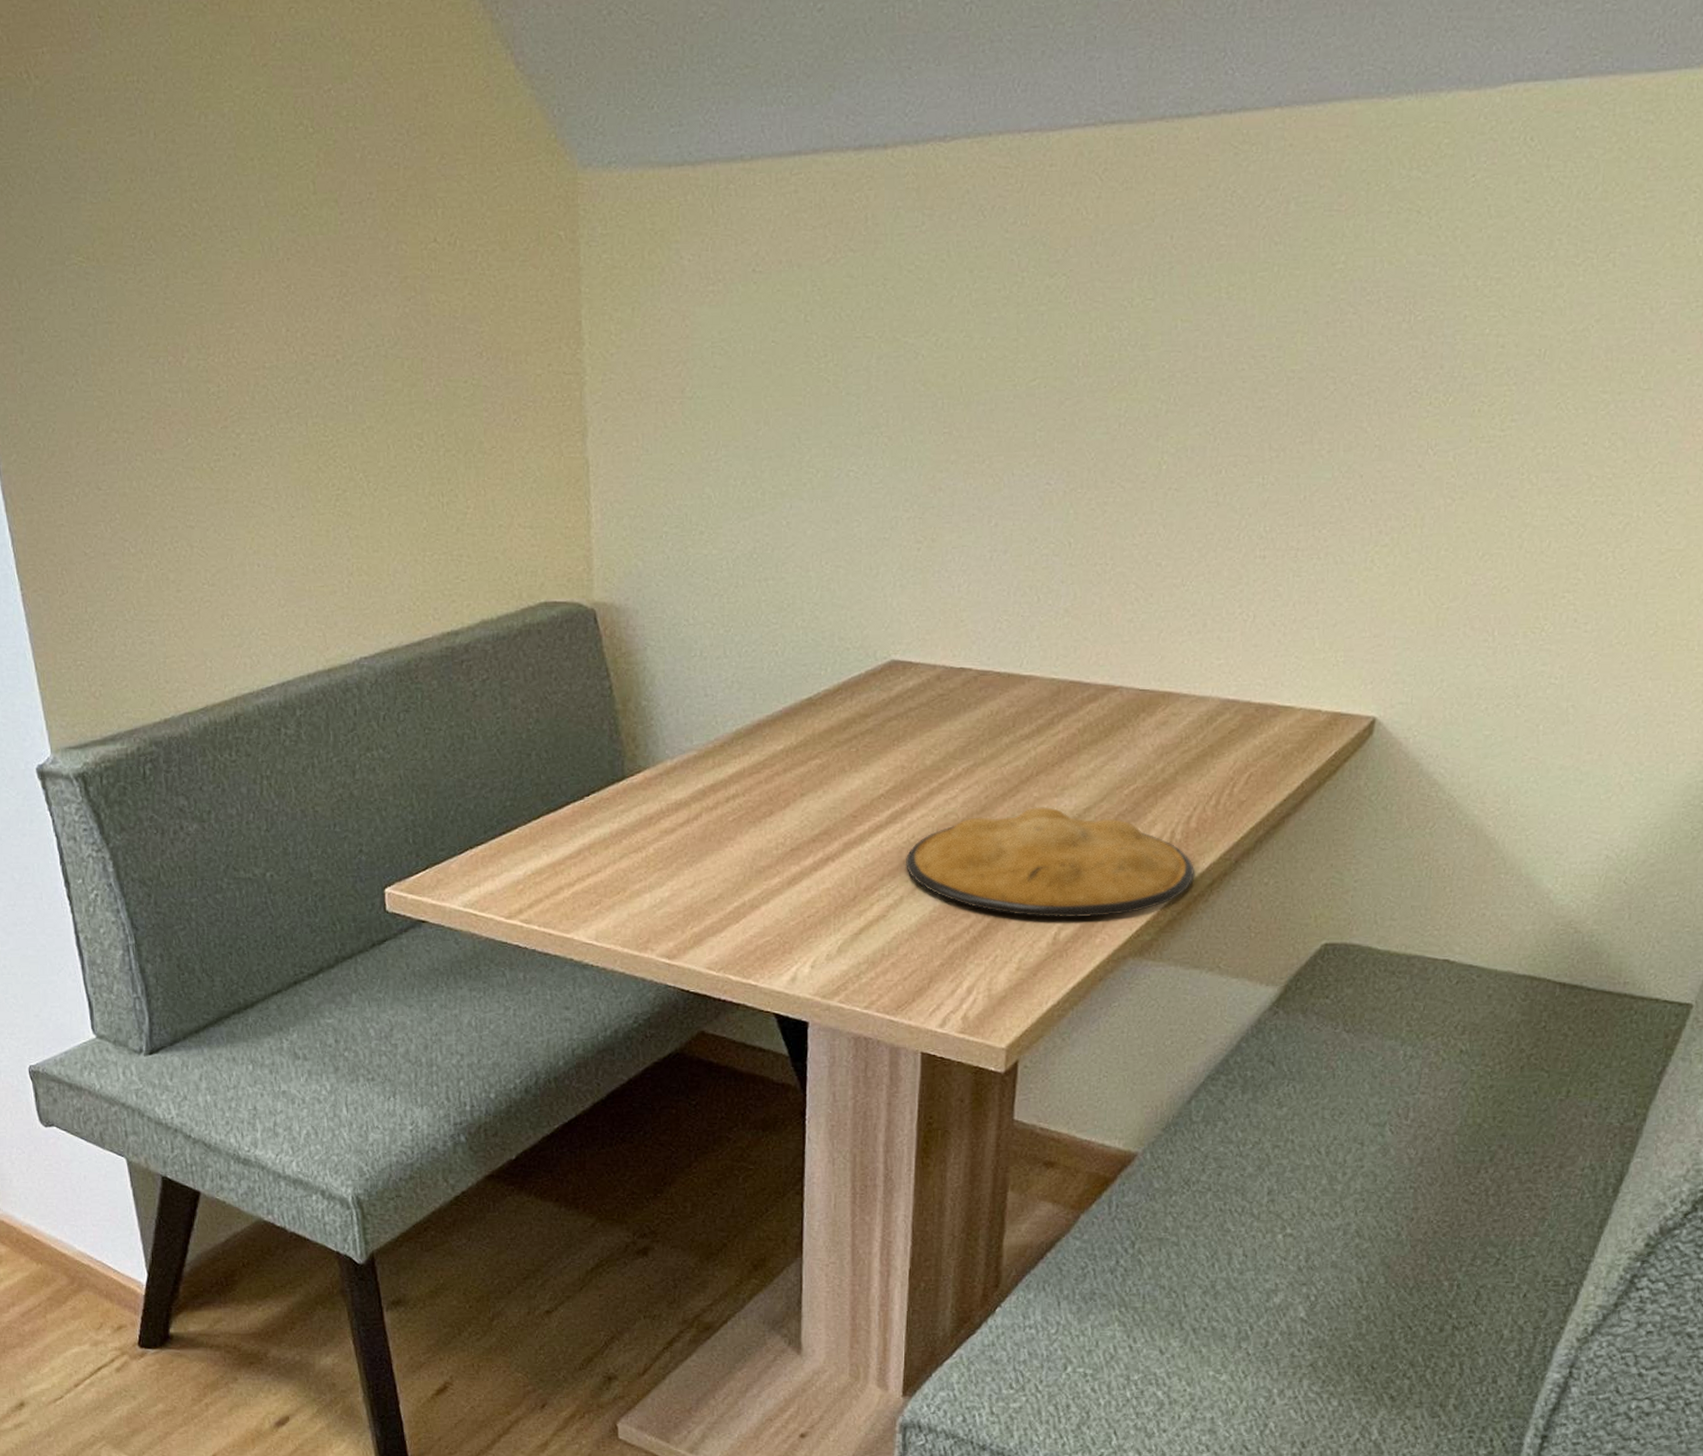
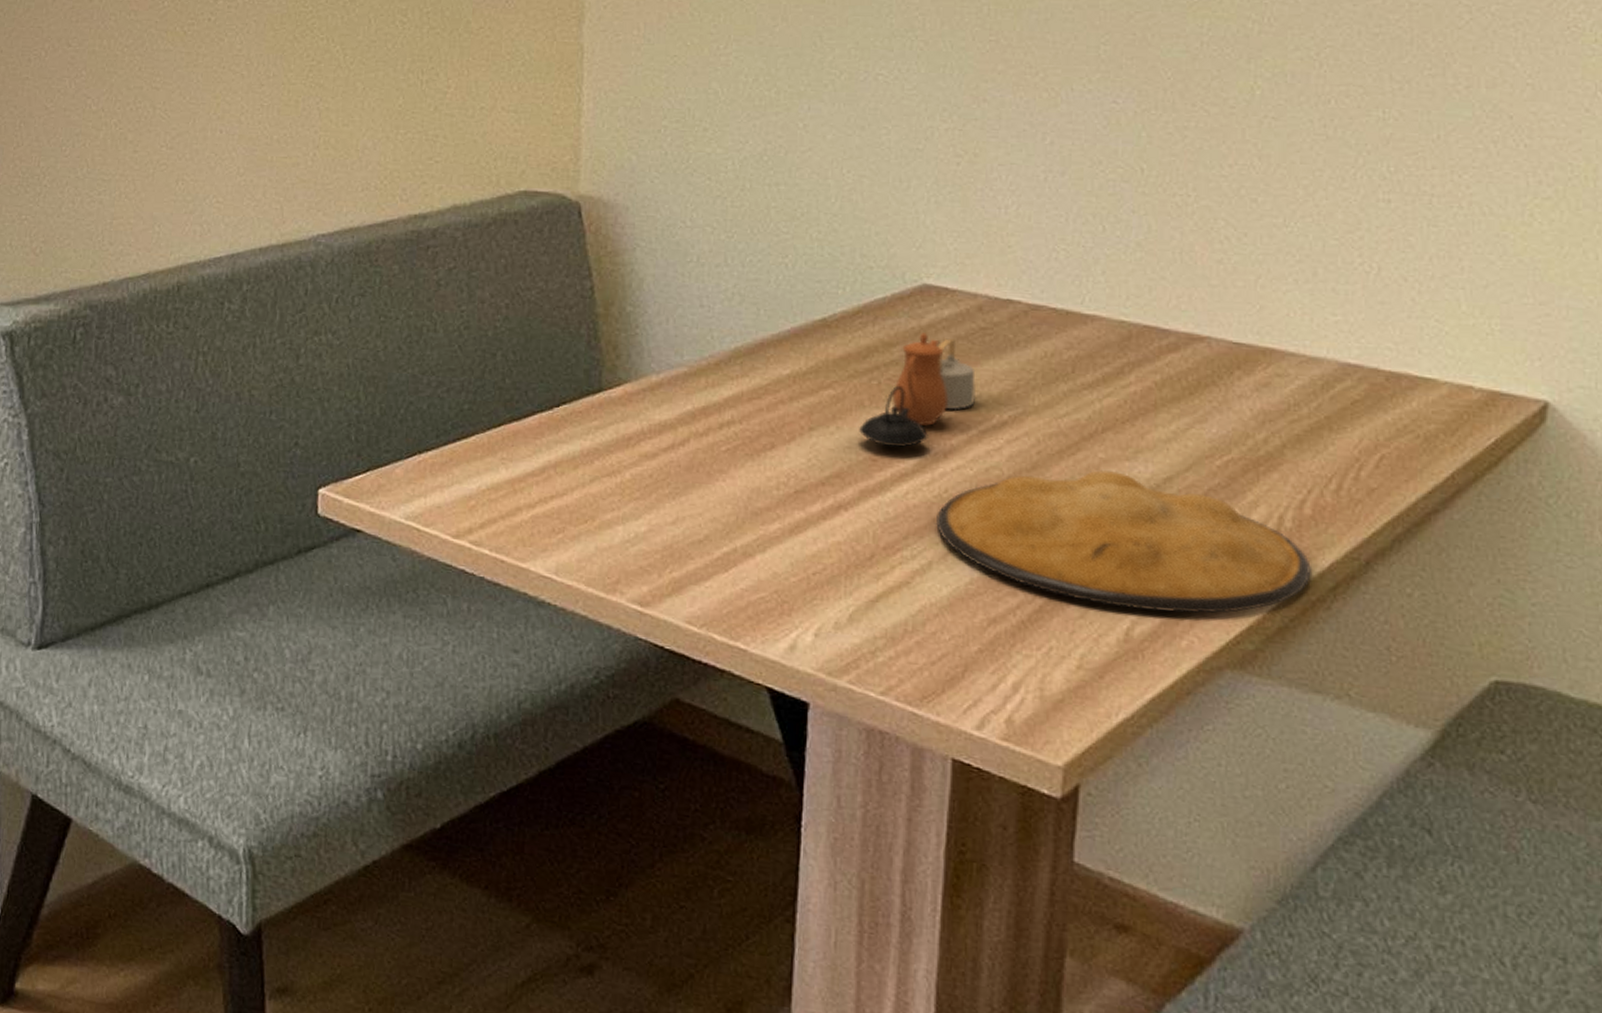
teapot: none [842,703,936,805] -> present [859,332,976,448]

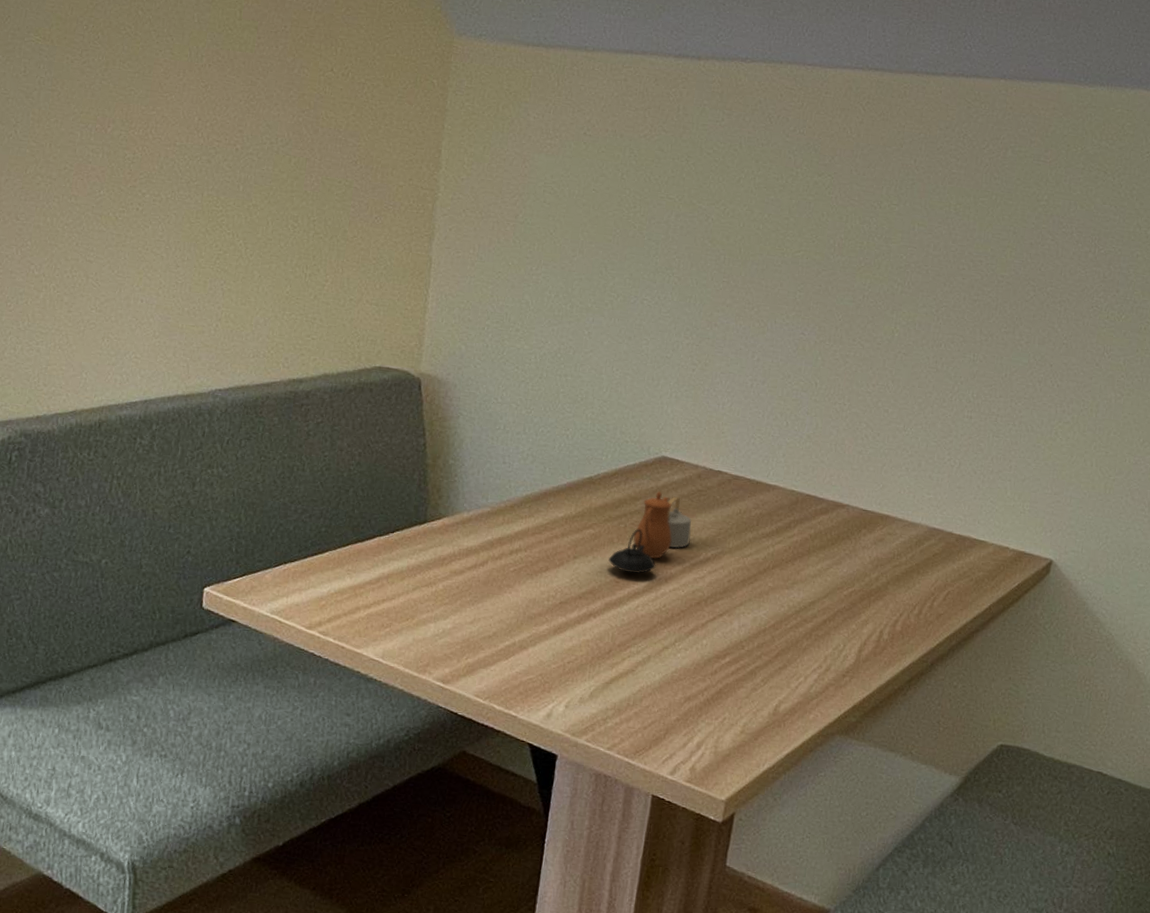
plate: present [935,469,1313,614] -> none [655,594,898,697]

